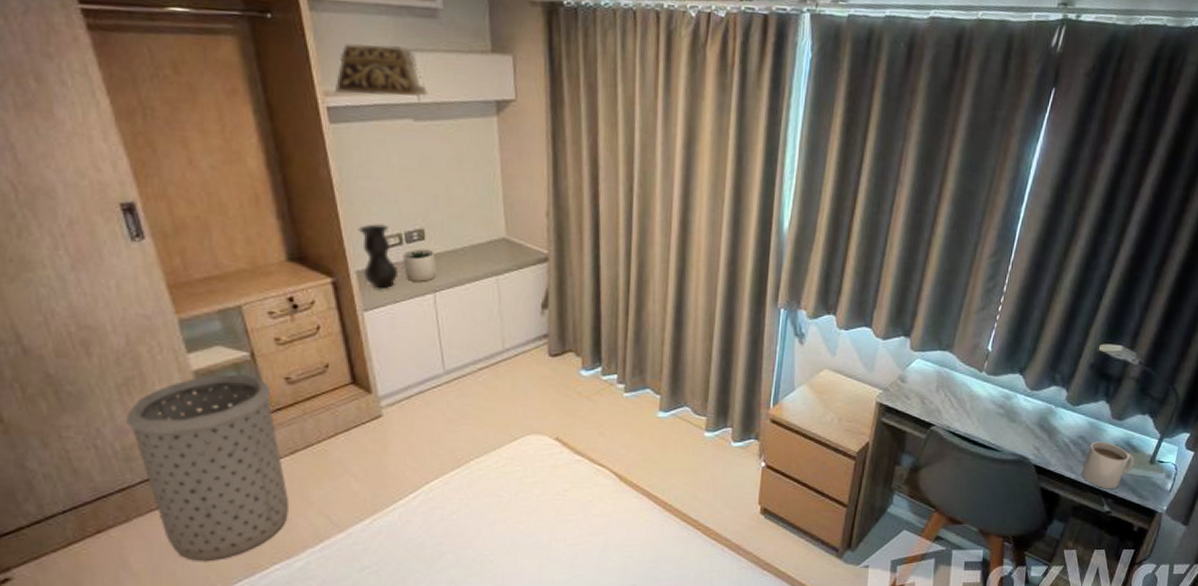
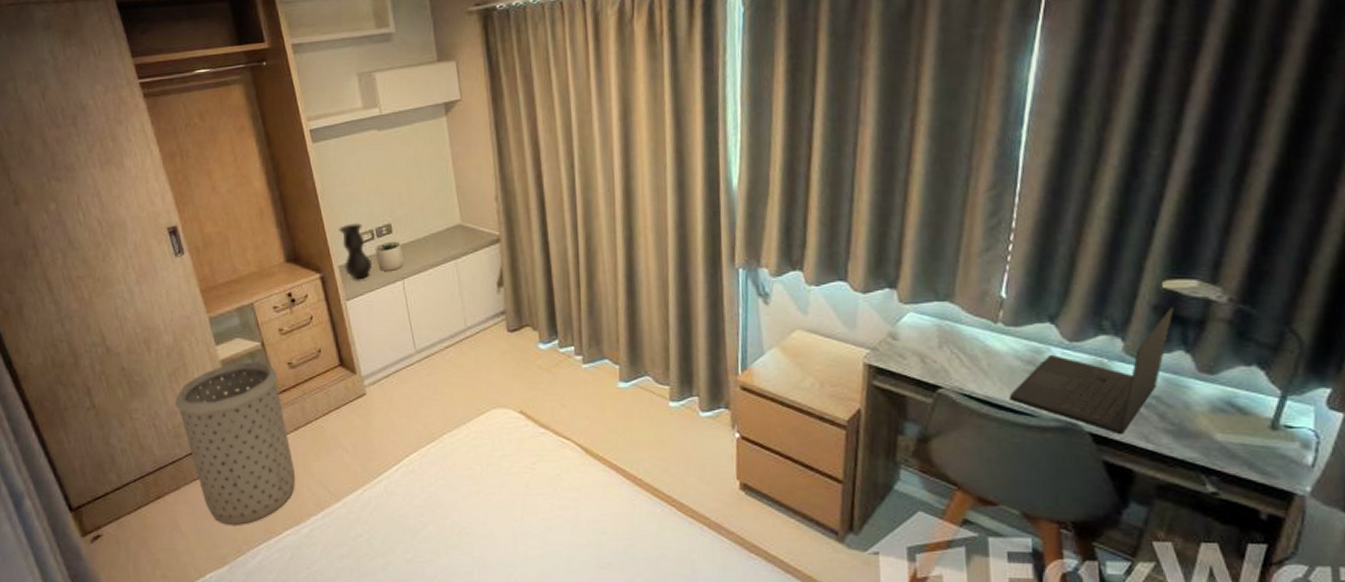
decorative box: present [335,43,428,97] -> none [315,70,387,117]
laptop: none [982,366,1104,466] -> present [1009,307,1174,433]
mug: present [1082,441,1135,489] -> none [1163,402,1245,464]

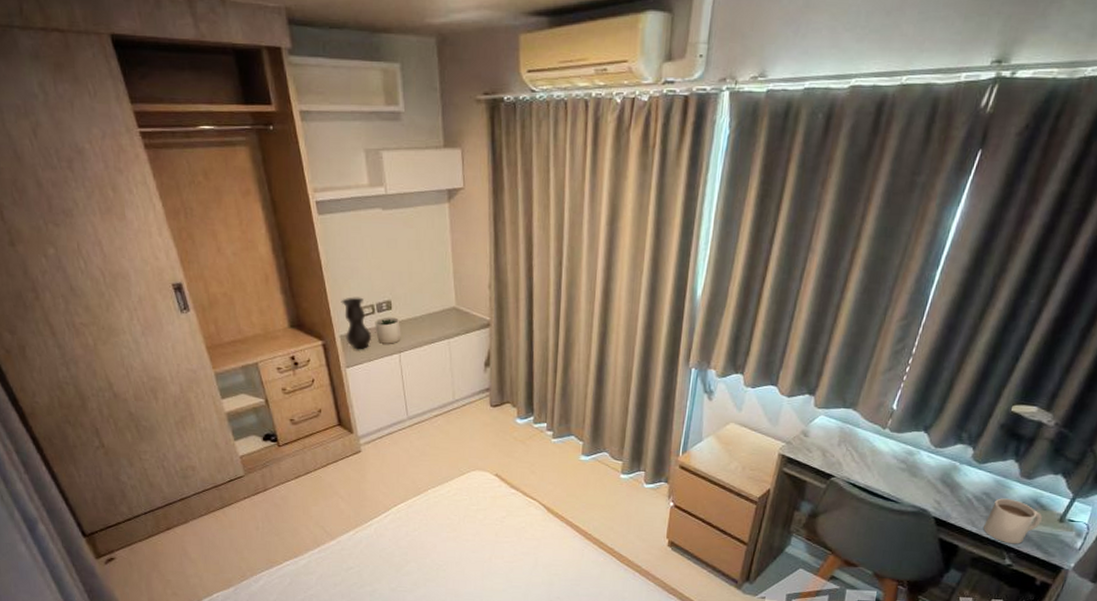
laundry basket: present [175,362,296,525] -> none [183,415,296,555]
laptop: present [1009,307,1174,433] -> none [882,426,1015,519]
mug: none [1163,402,1245,464] -> present [983,498,1042,544]

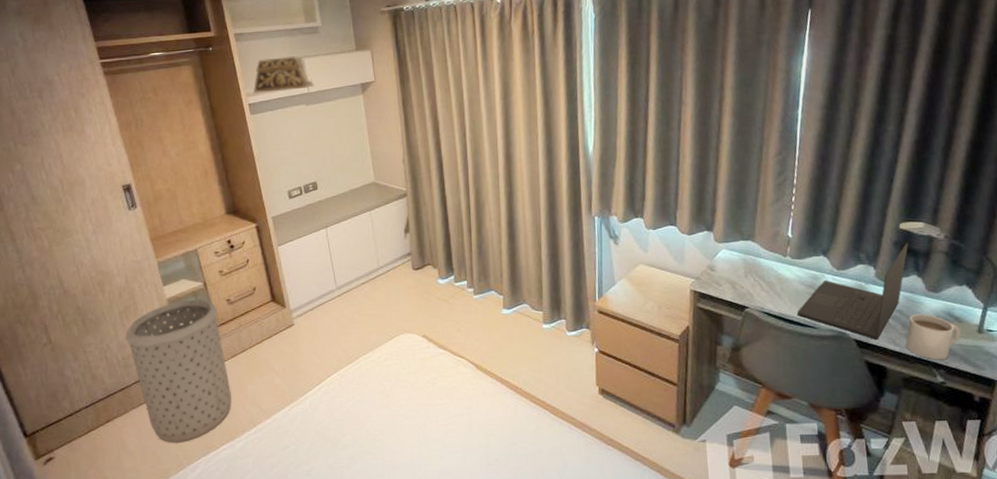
laundry basket: none [183,415,296,555] -> present [125,299,232,443]
decorative box: none [322,147,393,190] -> present [254,56,314,93]
vase: present [341,297,372,350] -> none [272,181,301,229]
planter: present [375,317,401,344] -> none [303,196,327,221]
laptop: none [882,426,1015,519] -> present [796,243,908,339]

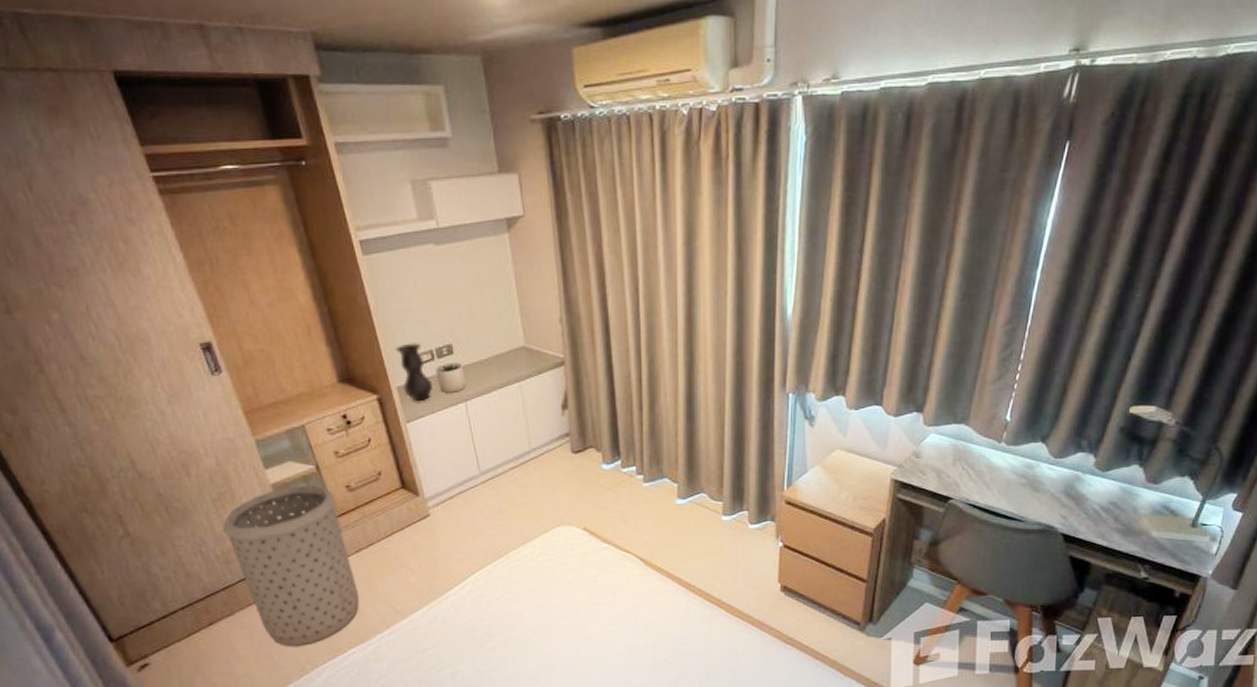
decorative box: present [254,56,314,93] -> none [365,177,445,226]
vase: none [272,181,301,229] -> present [395,343,434,402]
planter: none [303,196,327,221] -> present [435,362,466,393]
laptop: present [796,243,908,339] -> none [1004,429,1135,533]
mug: present [905,314,961,360] -> none [1114,506,1174,555]

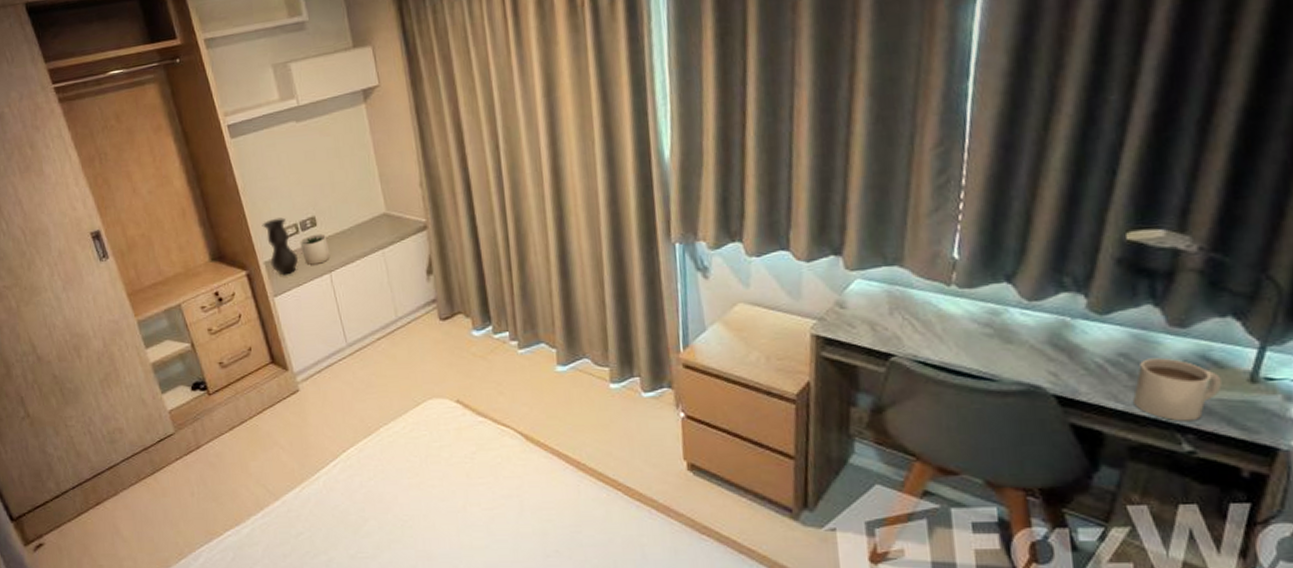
laundry basket: present [222,485,360,646] -> none [108,363,234,528]
mug: none [1114,506,1174,555] -> present [1133,357,1222,422]

